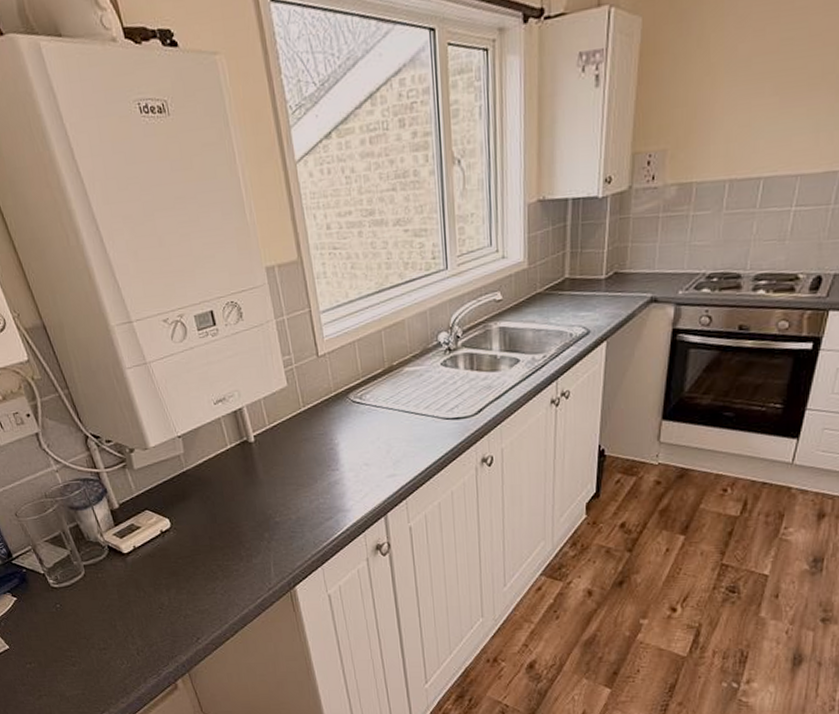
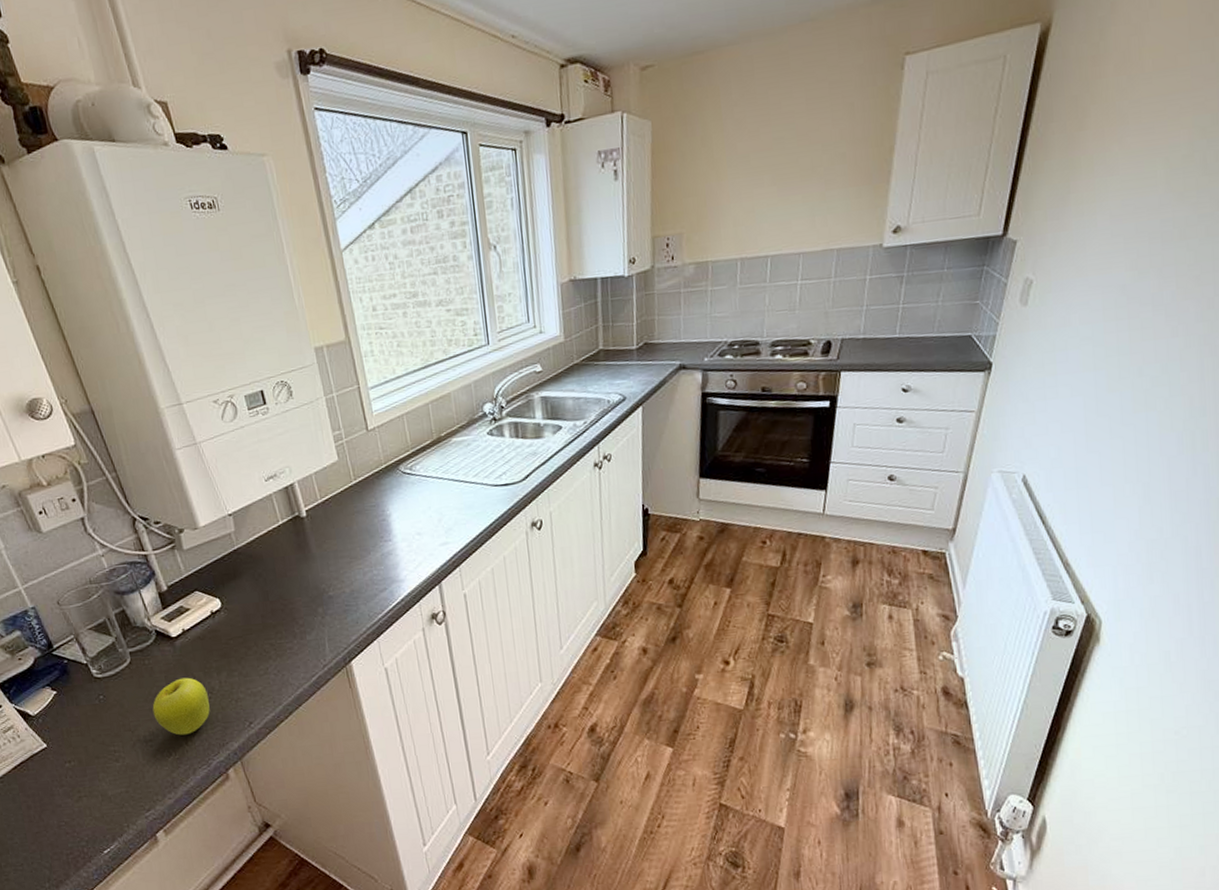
fruit: none [106,592,160,646] -> present [152,677,210,736]

